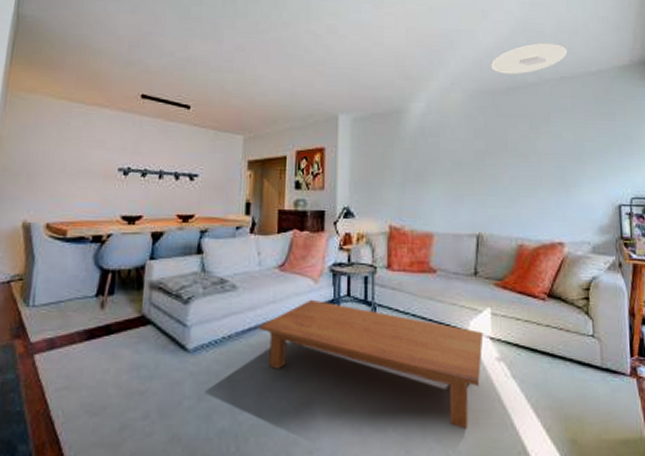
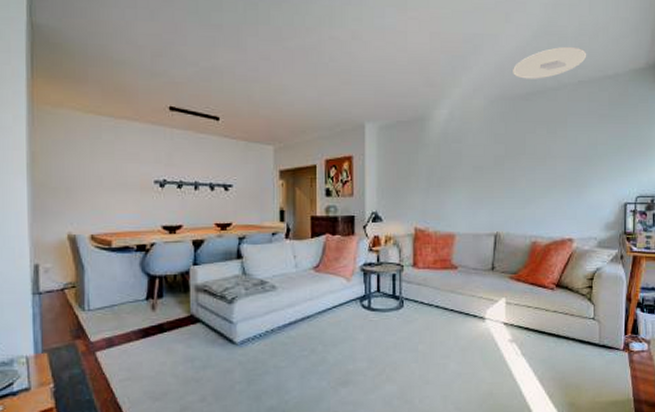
coffee table: present [259,299,484,430] -> none [299,295,499,399]

